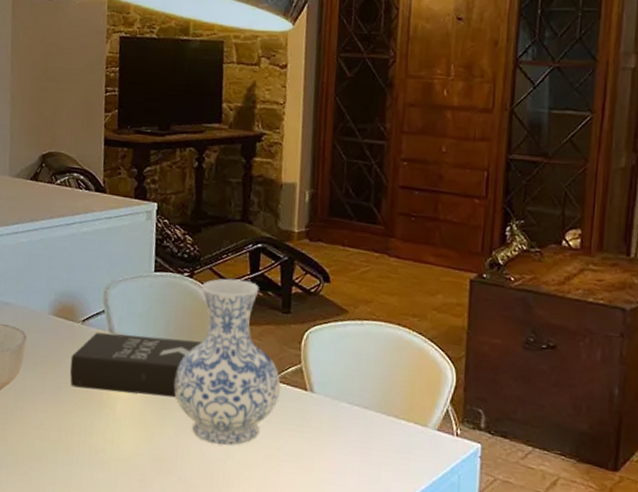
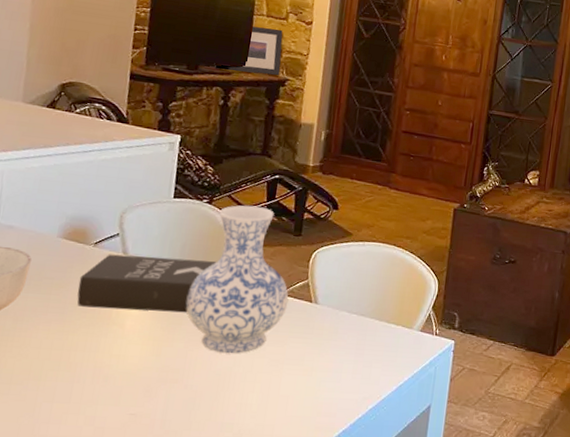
picture frame: none [186,76,256,131] -> present [214,26,283,76]

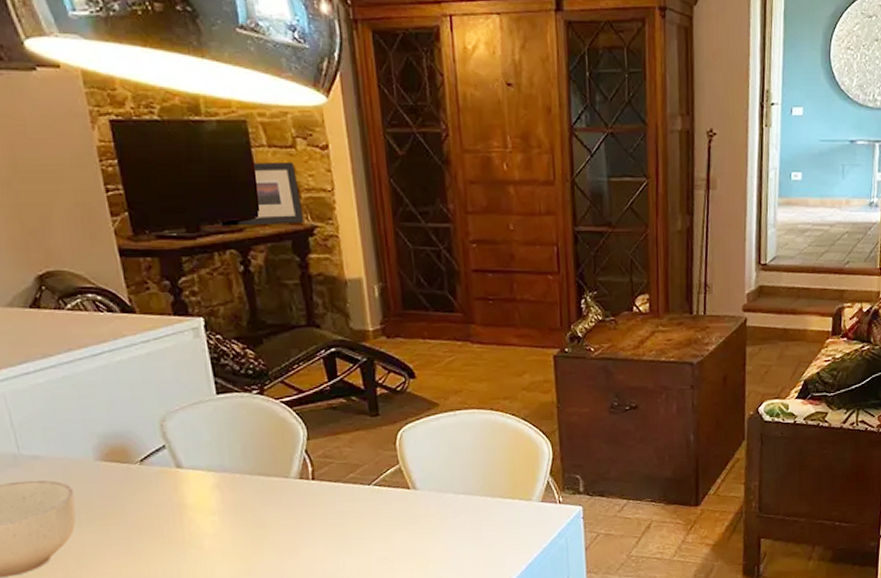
book: present [77,254,217,313] -> none [135,459,289,534]
vase: present [185,205,289,353] -> none [264,388,383,559]

